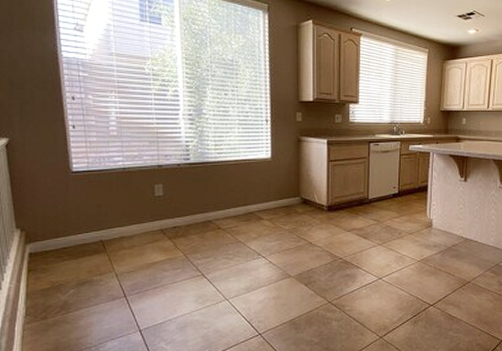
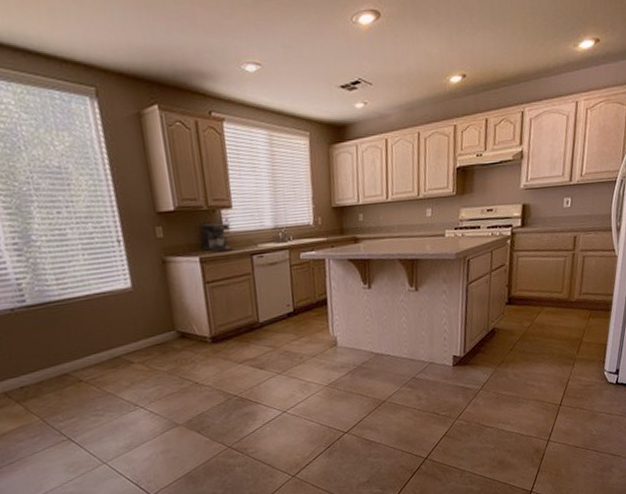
coffee maker: none [330,114,356,138] -> present [200,223,234,253]

